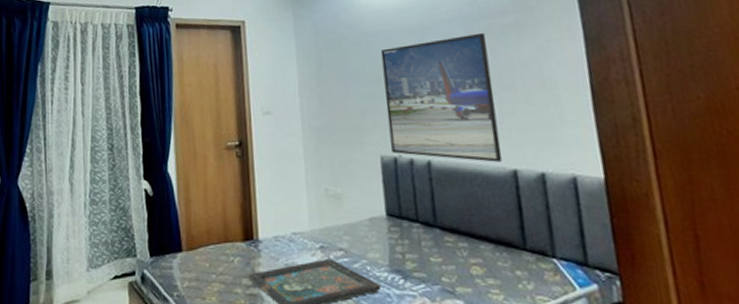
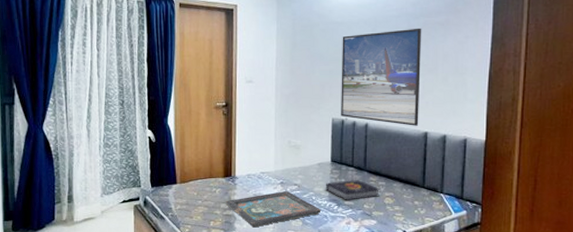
book: none [382,241,463,271] -> present [325,180,380,200]

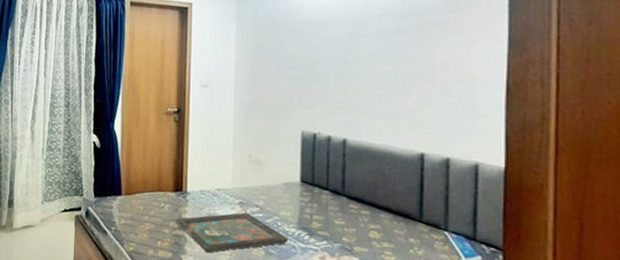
book: present [325,180,380,200] -> none [293,205,362,231]
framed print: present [341,28,422,126] -> none [312,28,414,145]

